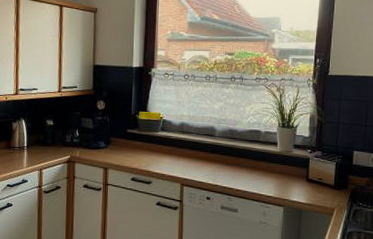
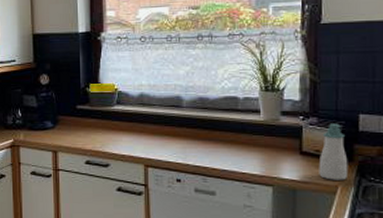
soap bottle: none [320,157,343,204] -> present [318,123,349,180]

